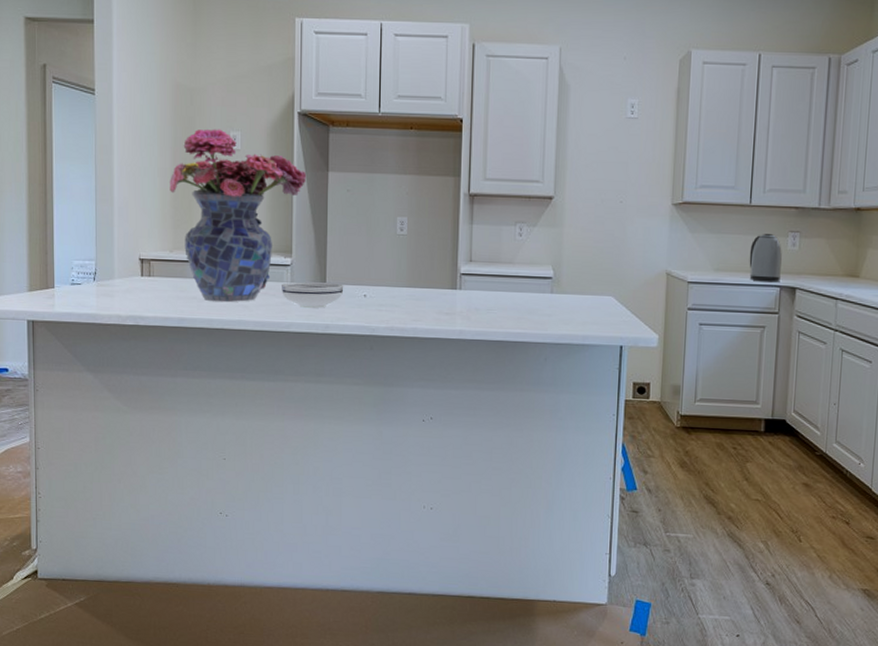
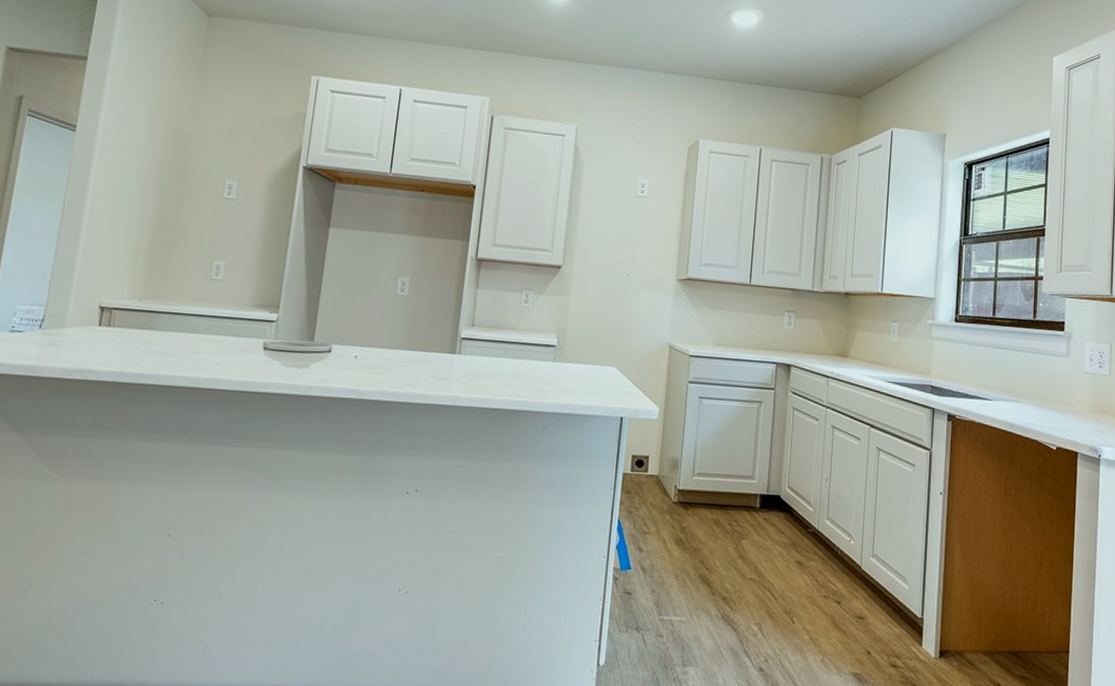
flower arrangement: present [170,129,307,303] -> none [147,175,306,359]
kettle: present [749,234,782,282] -> none [748,312,779,359]

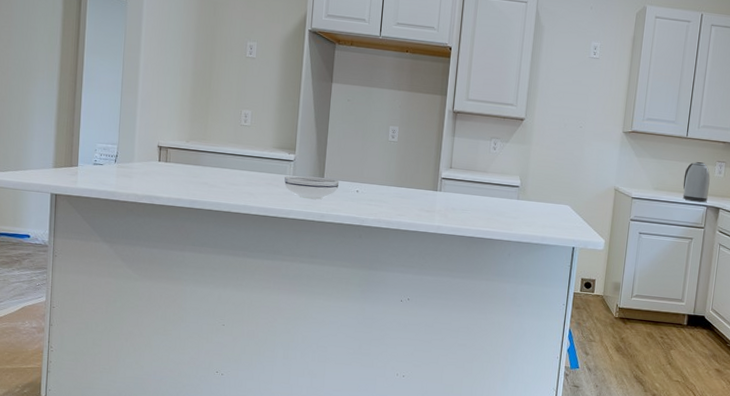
kettle: none [748,312,779,359] -> present [682,162,710,202]

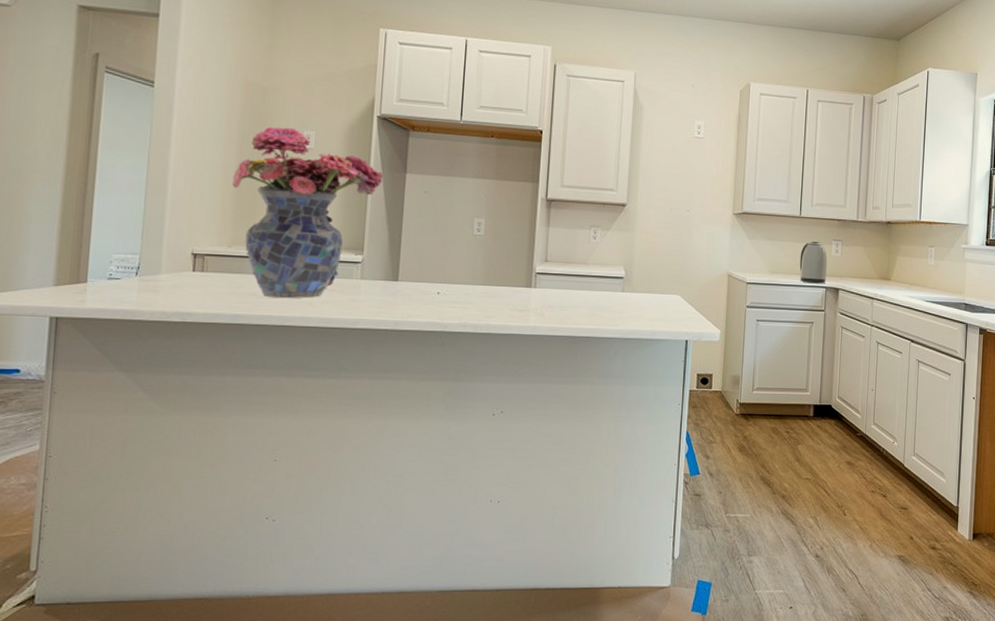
flower arrangement: none [190,37,313,190] -> present [232,127,383,299]
bowl: present [284,175,340,200] -> none [349,279,417,305]

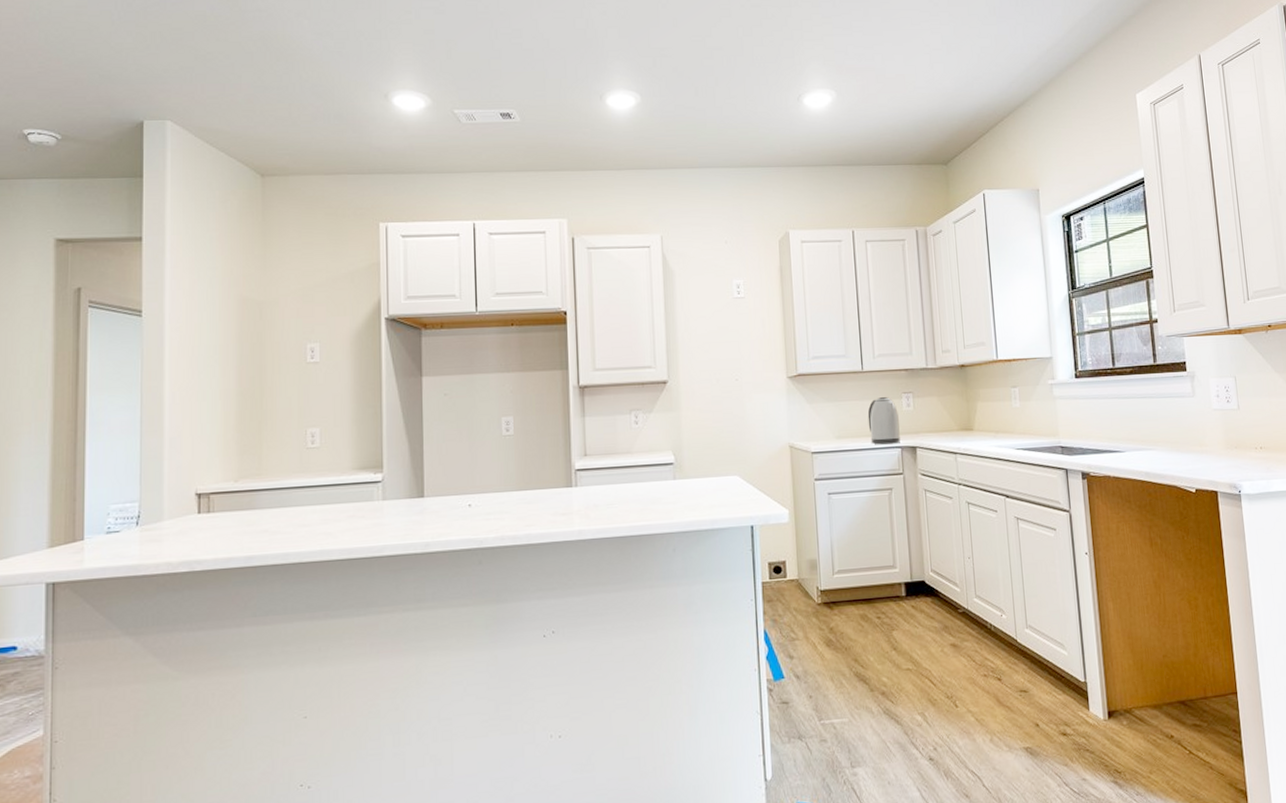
flower arrangement: present [232,127,383,299] -> none [234,342,397,534]

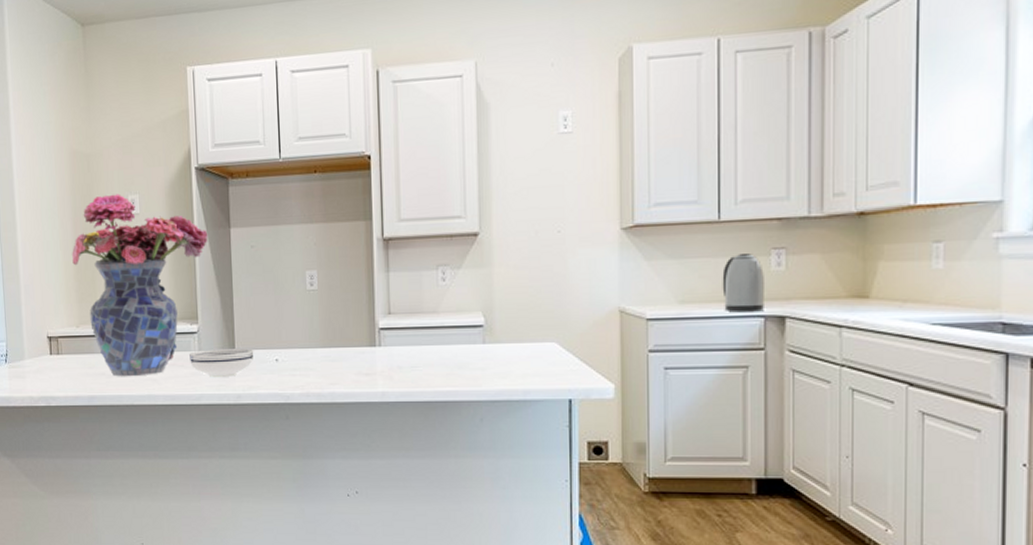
flower arrangement: none [234,342,397,534] -> present [72,194,208,377]
bowl: none [370,495,445,527] -> present [188,348,254,377]

